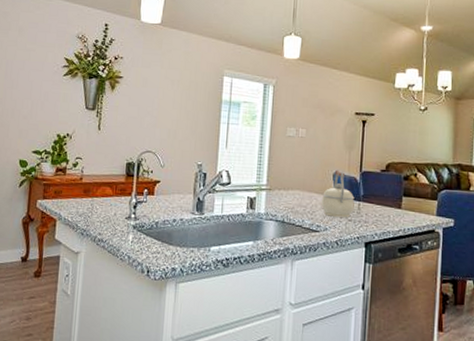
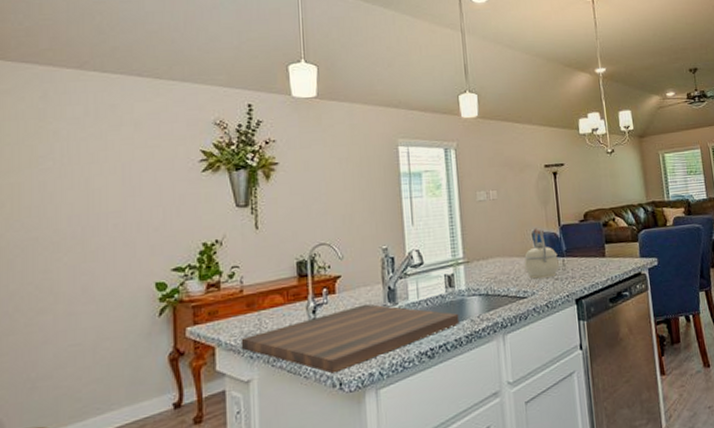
cutting board: none [75,209,255,262] -> present [241,304,460,374]

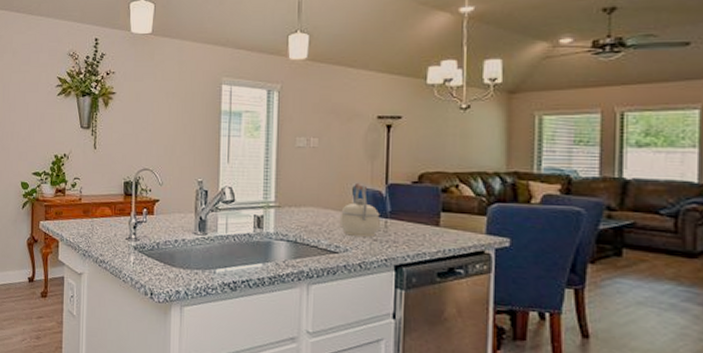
cutting board: present [241,304,460,374] -> none [77,229,264,284]

